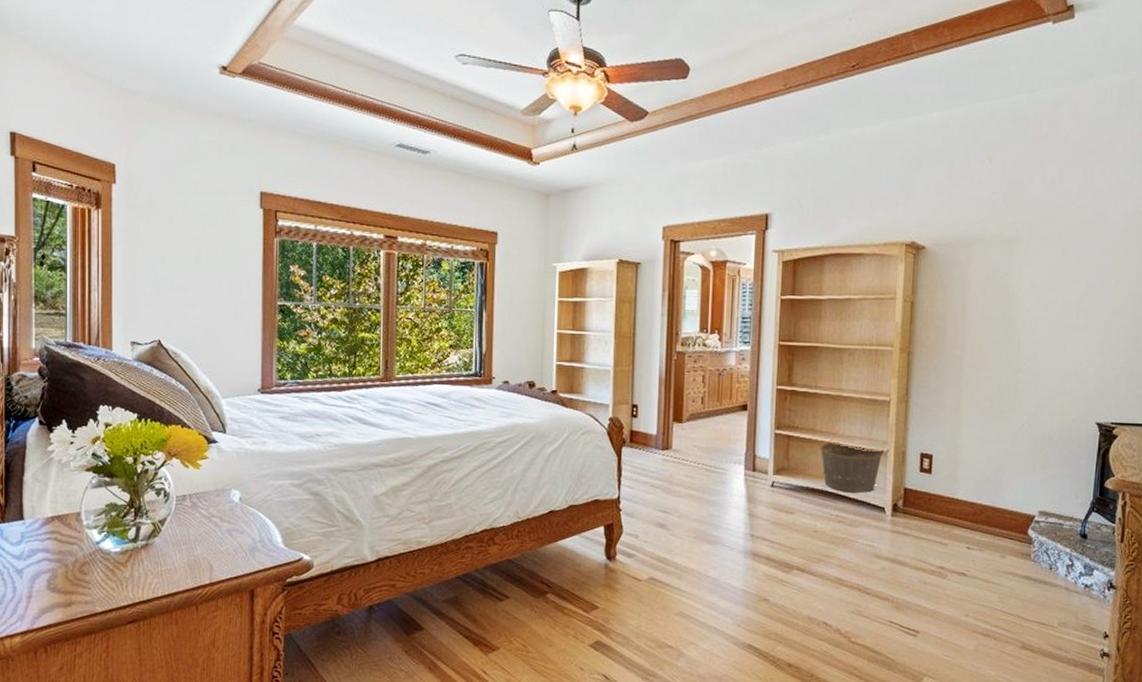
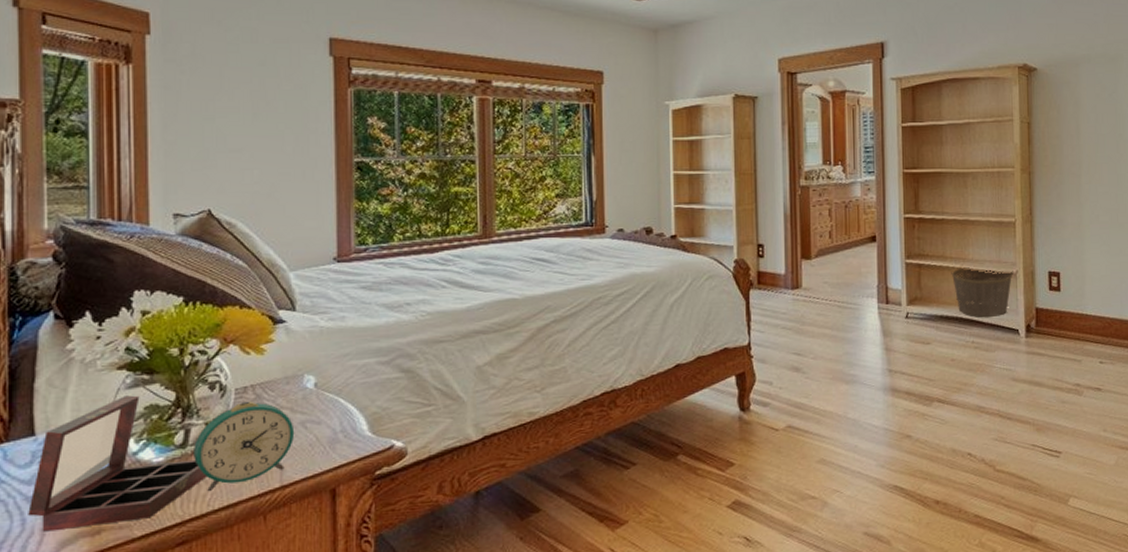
jewelry box: none [18,493,153,600] -> present [28,395,207,532]
alarm clock: none [143,507,223,582] -> present [194,400,295,492]

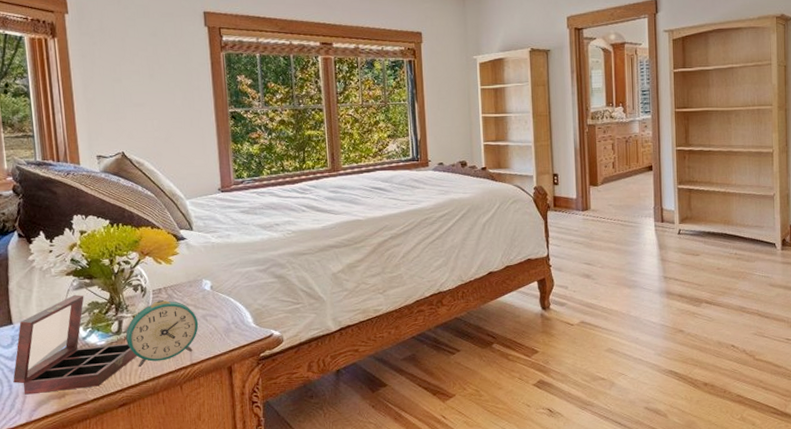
basket: present [951,267,1013,318] -> none [717,191,771,234]

